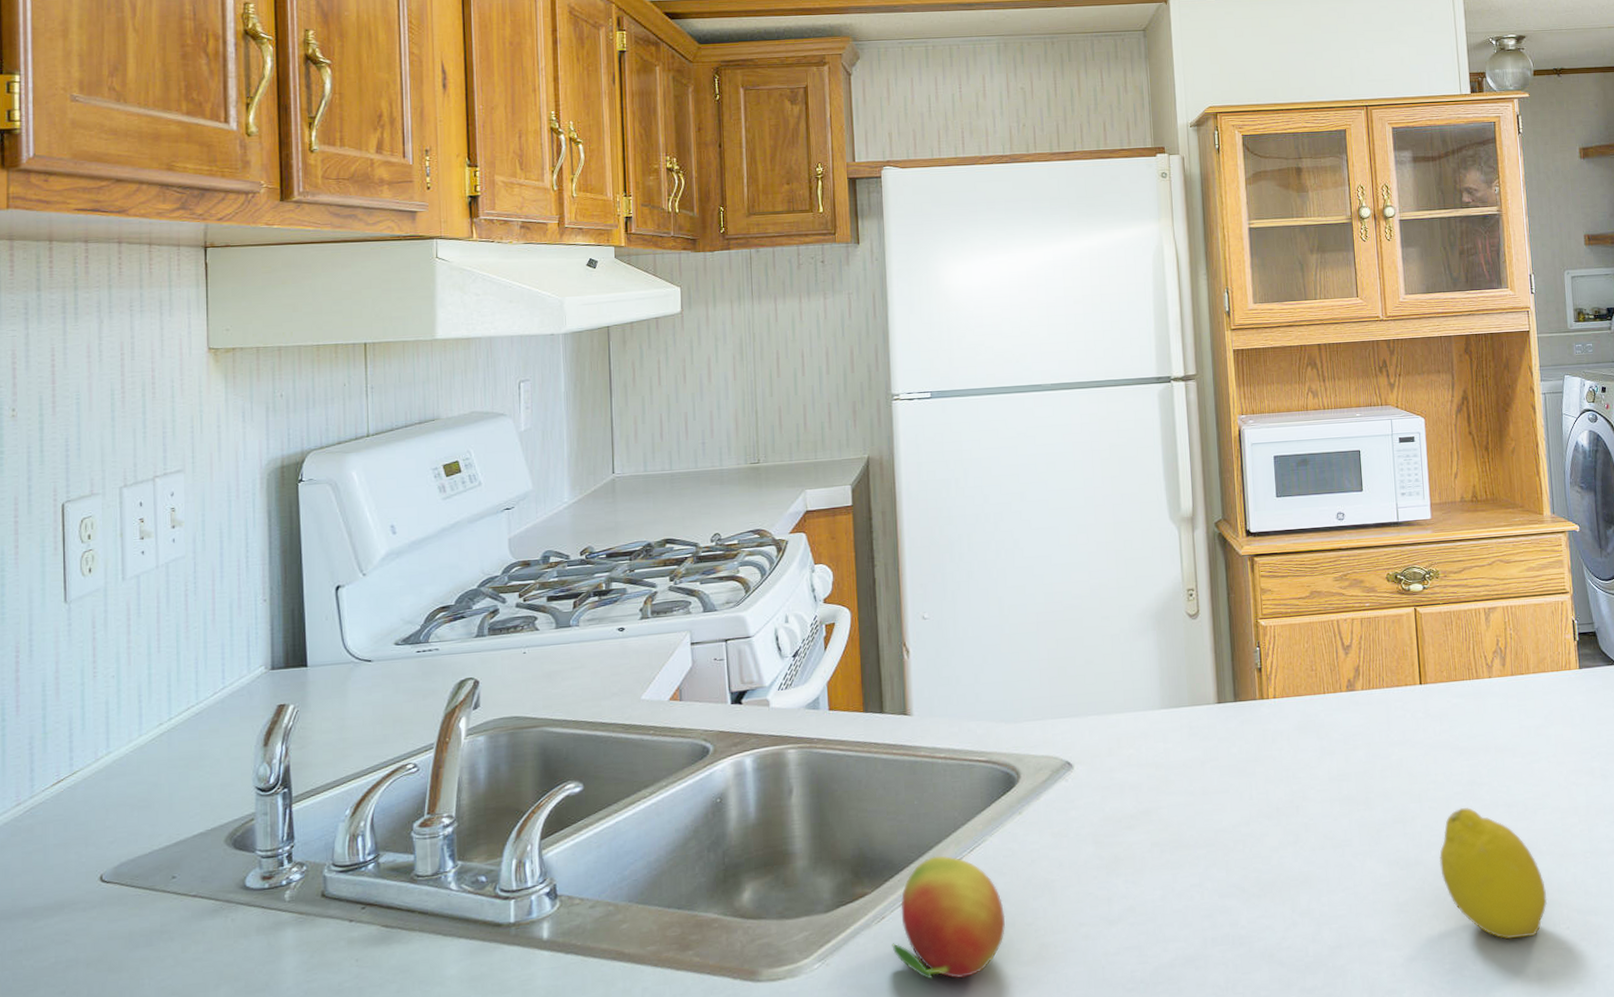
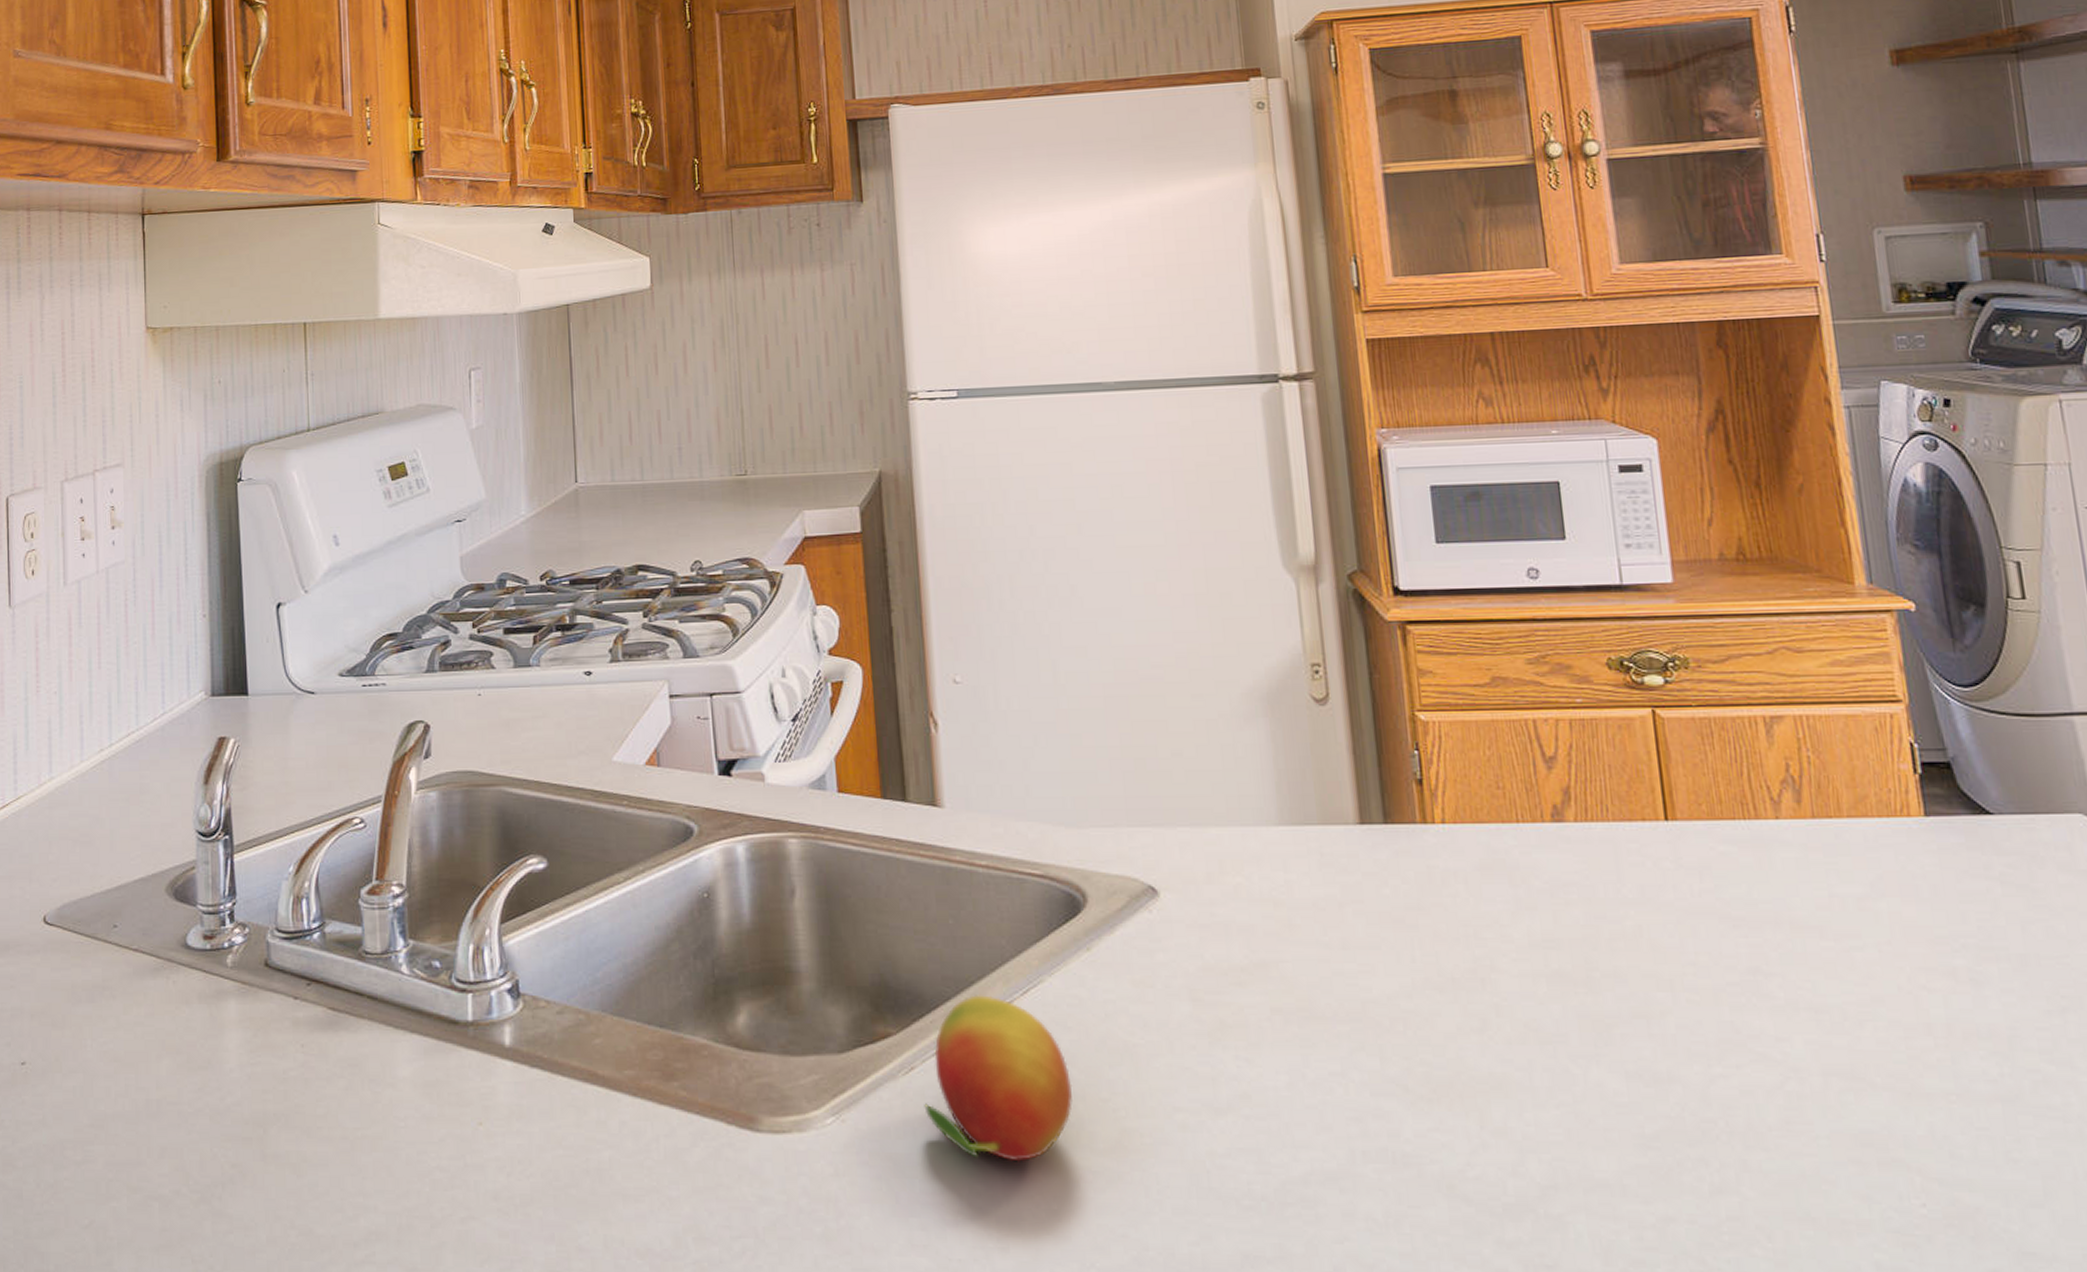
fruit: present [1439,807,1548,939] -> none [1706,1005,1887,1211]

